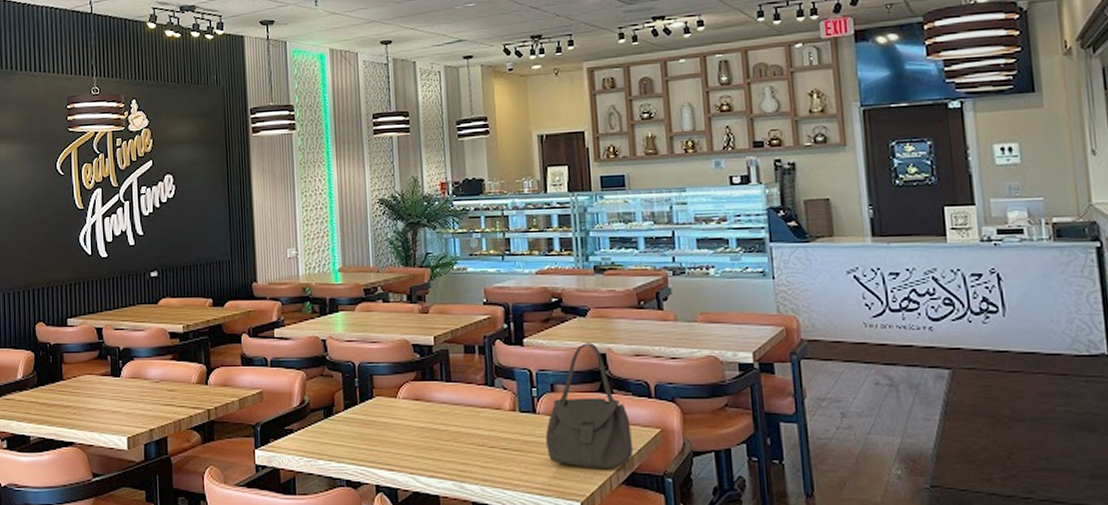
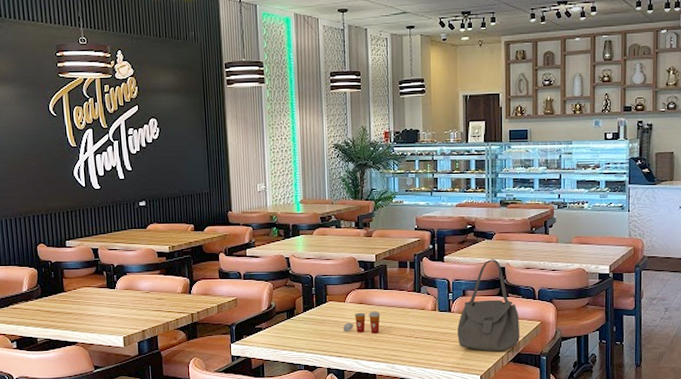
beverage cup: none [394,410,443,440] -> present [343,311,381,334]

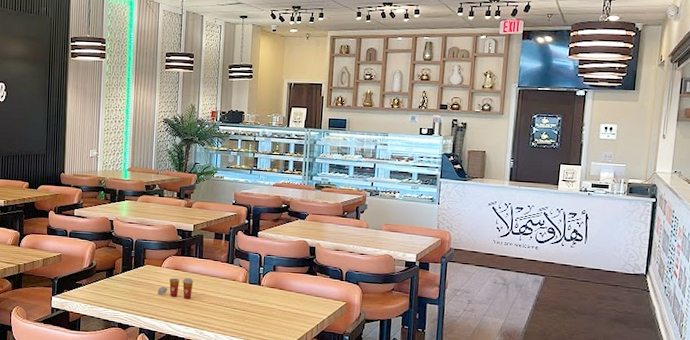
handbag: present [457,259,520,352] -> none [265,238,326,328]

